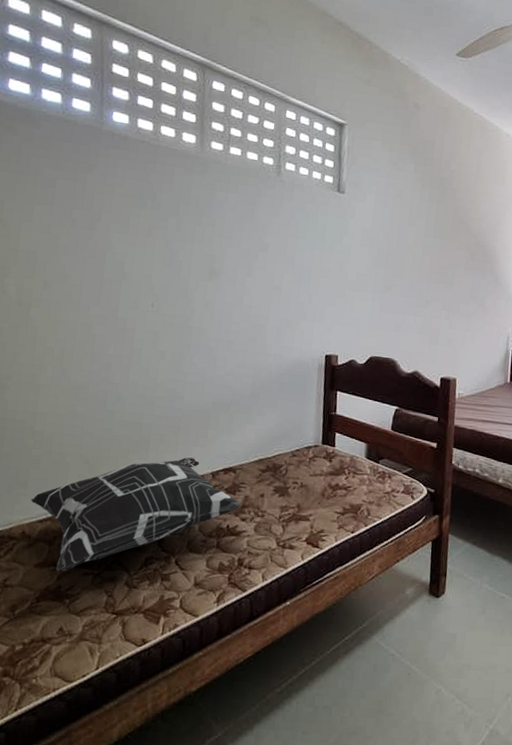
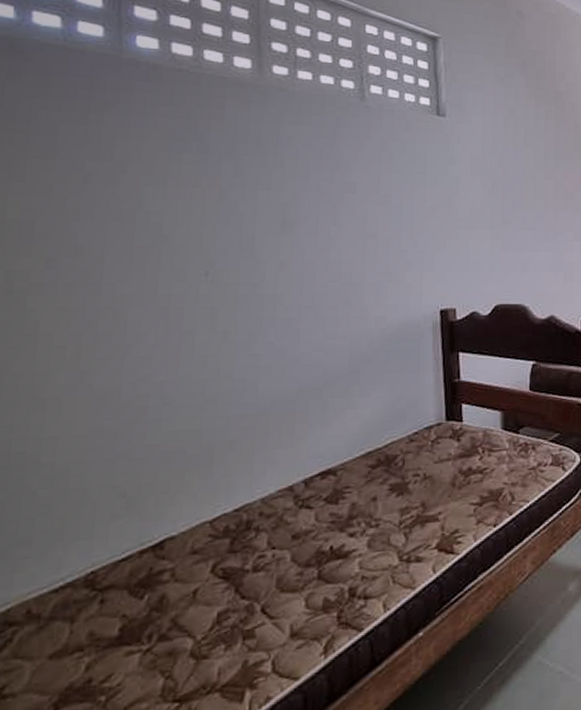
decorative pillow: present [30,457,243,572] -> none [38,465,349,659]

